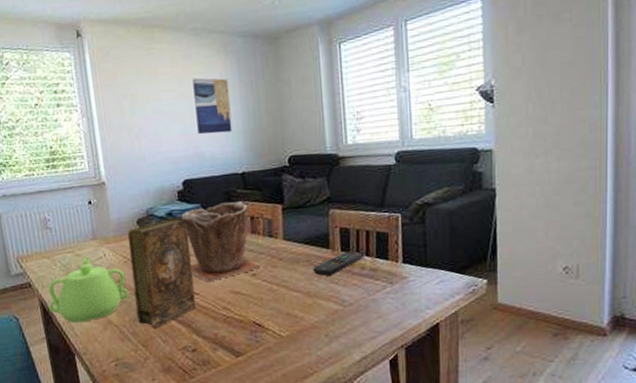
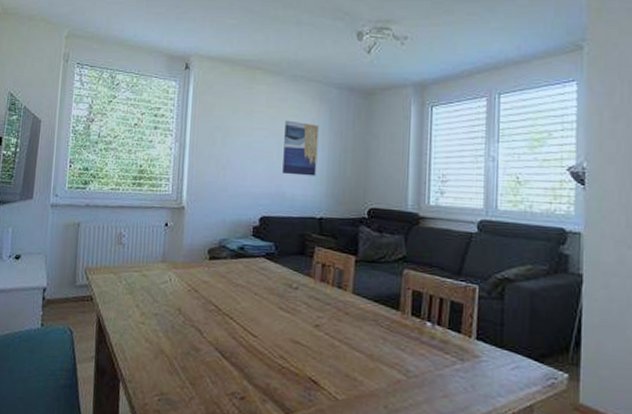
teapot: present [48,256,129,323] -> none [105,278,187,347]
book: present [127,217,197,328] -> none [190,253,258,367]
plant pot: present [181,201,262,282] -> none [253,245,326,326]
remote control: present [313,251,362,276] -> none [379,316,433,340]

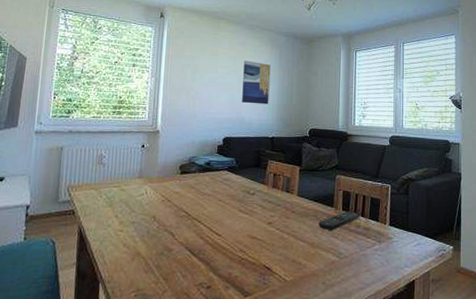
remote control: none [379,316,433,340] -> present [318,210,358,230]

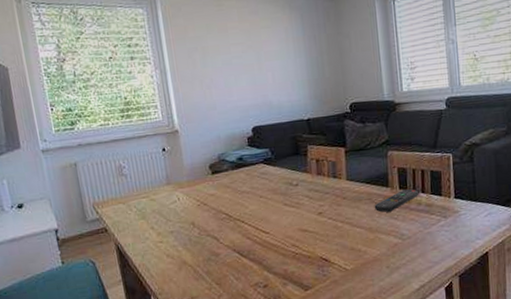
wall art: present [242,60,271,105] -> none [260,32,298,84]

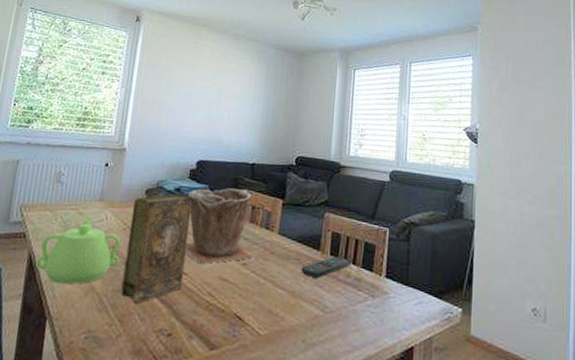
teapot: none [124,201,203,265] -> present [35,216,121,285]
book: none [200,162,267,267] -> present [120,194,193,304]
plant pot: none [251,146,327,222] -> present [185,188,254,265]

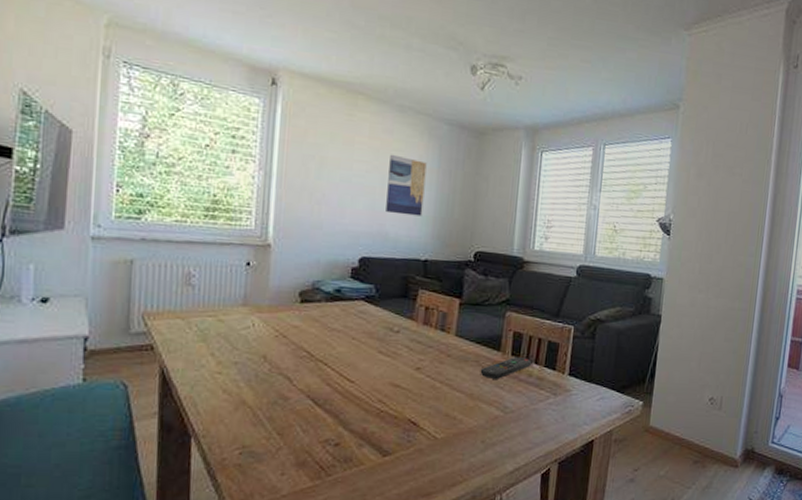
teapot: present [35,216,121,285] -> none [170,323,274,399]
book: present [120,194,193,304] -> none [277,295,357,415]
plant pot: present [185,188,254,265] -> none [350,288,428,371]
wall art: none [221,73,256,126] -> present [386,154,427,217]

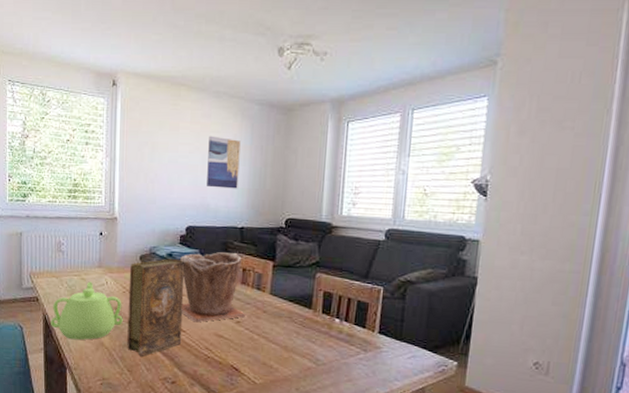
teapot: none [170,323,274,399] -> present [51,281,123,341]
book: none [277,295,357,415] -> present [127,259,185,357]
plant pot: none [350,288,428,371] -> present [180,252,247,323]
remote control: present [480,356,531,379] -> none [293,314,341,334]

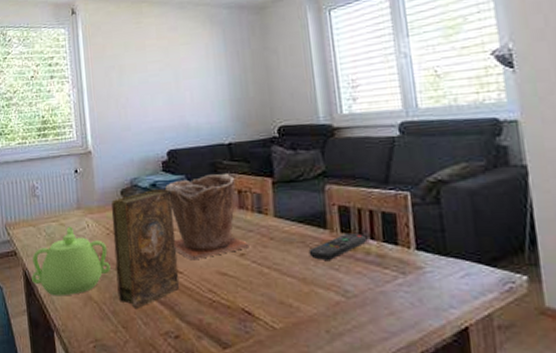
wall art: present [207,135,241,189] -> none [178,48,218,104]
remote control: none [293,314,341,334] -> present [308,232,366,260]

